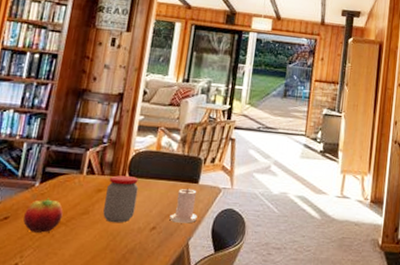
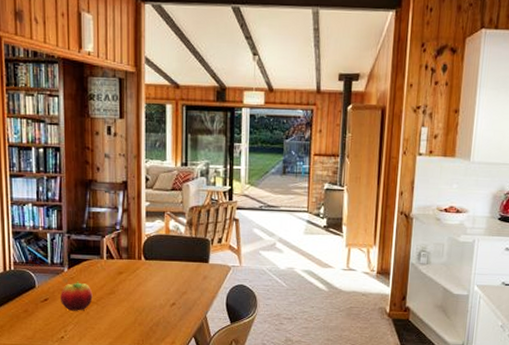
jar: present [103,175,139,223] -> none [127,259,155,301]
candle: present [169,188,198,224] -> none [186,267,212,299]

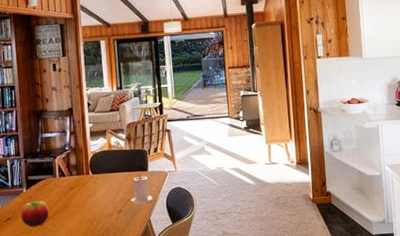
candle: none [186,267,212,299] -> present [131,176,153,205]

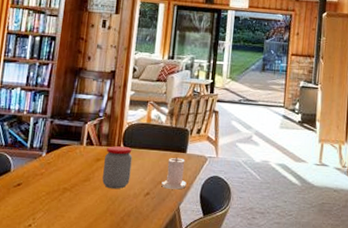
fruit: present [21,199,49,227] -> none [34,166,68,198]
jar: none [77,173,103,212] -> present [102,146,133,189]

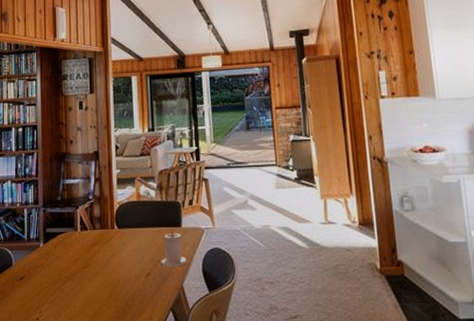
jar: present [102,146,133,189] -> none [100,228,129,273]

